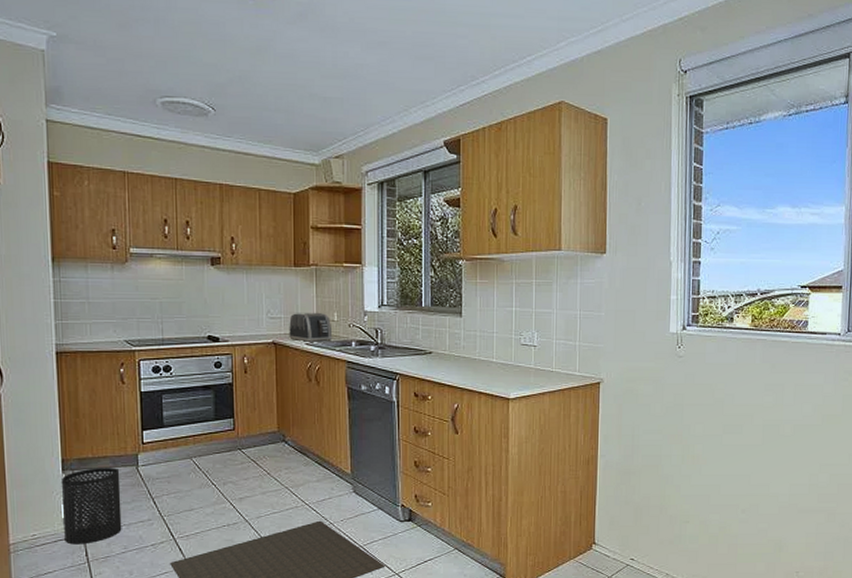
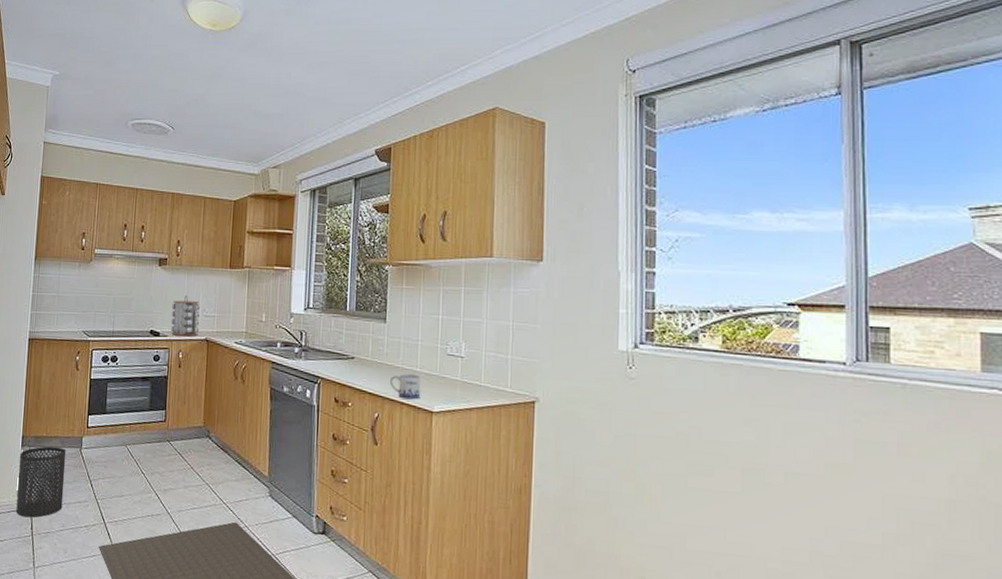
spice rack: none [230,296,265,341] -> present [170,294,200,337]
toaster: present [289,312,333,342] -> none [221,312,260,341]
mug: none [467,365,498,389] -> present [389,374,421,400]

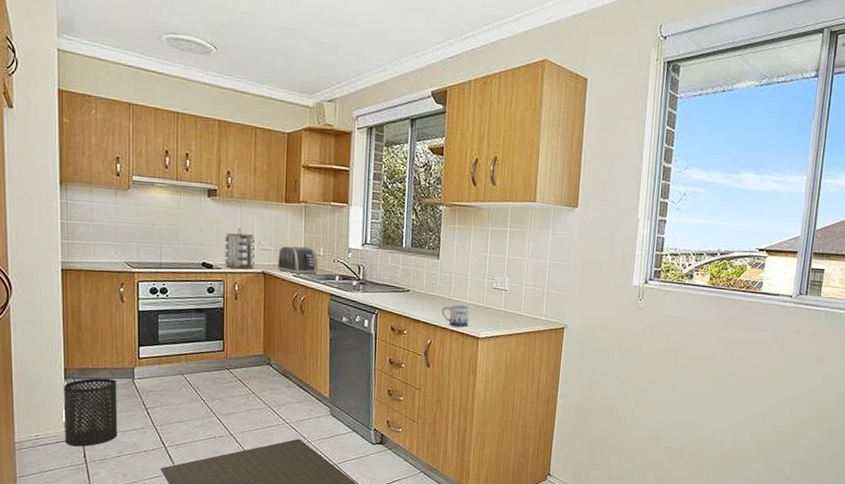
toaster: none [221,312,260,341] -> present [278,246,318,274]

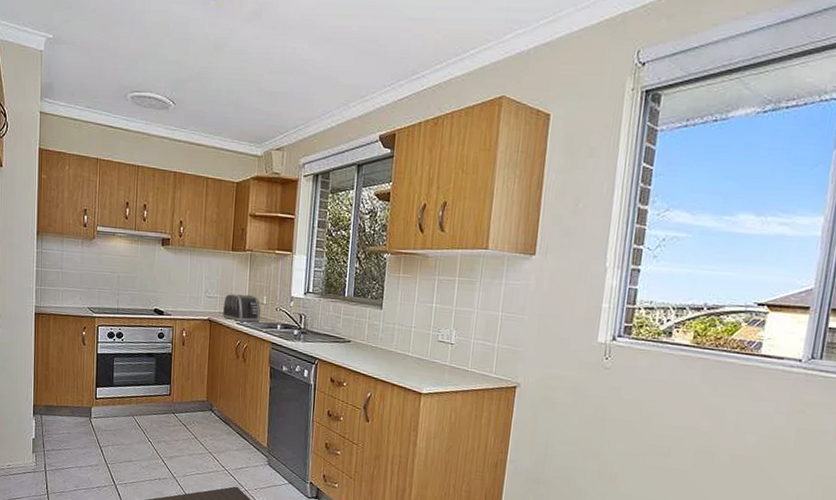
trash can: present [63,378,118,447] -> none [31,415,77,479]
spice rack: present [224,227,256,270] -> none [174,275,203,317]
mug: present [441,305,469,328] -> none [382,357,412,382]

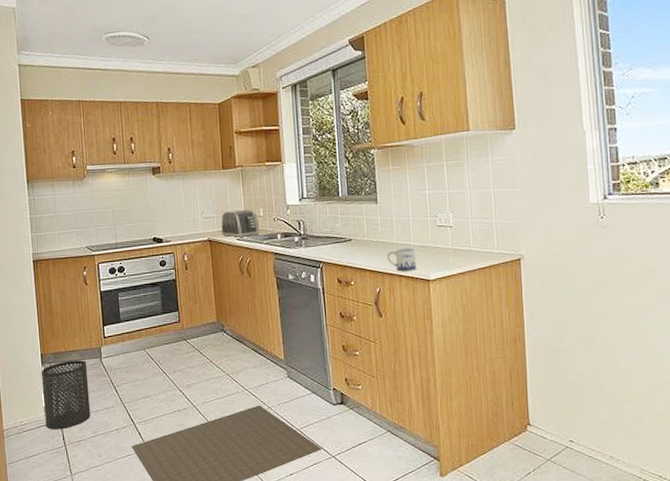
trash can: none [31,415,77,479] -> present [41,360,91,430]
mug: none [382,357,412,382] -> present [386,248,417,272]

